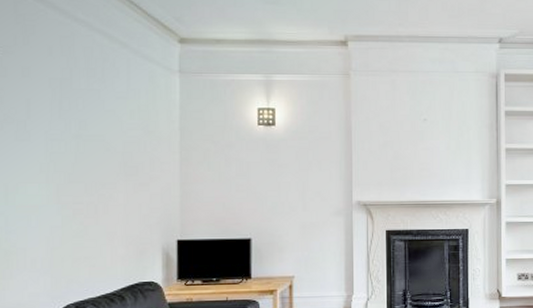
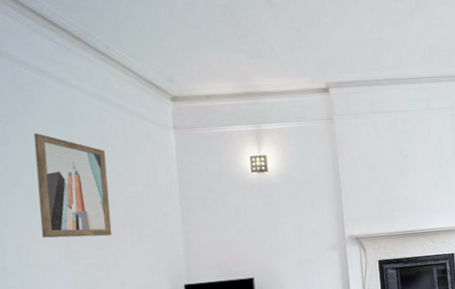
wall art: none [31,67,106,182] -> present [33,133,112,238]

